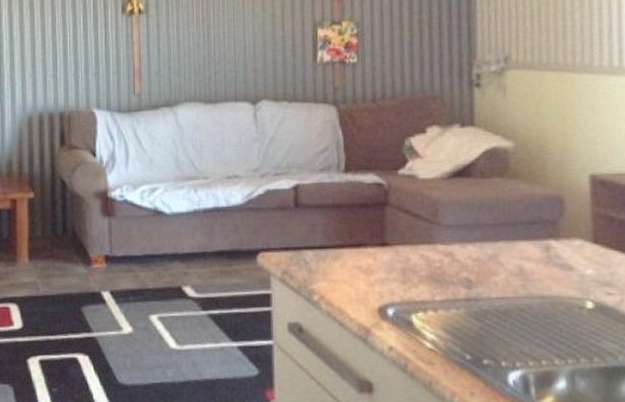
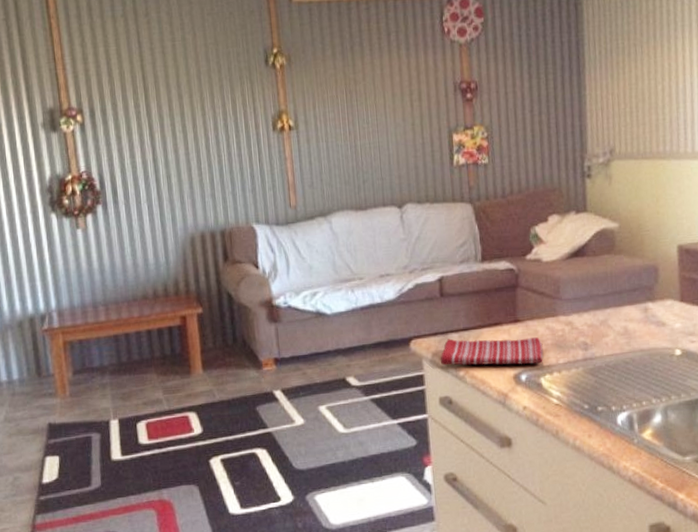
dish towel: none [291,256,416,298] -> present [440,337,543,366]

